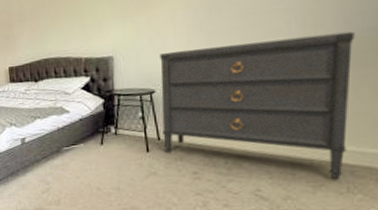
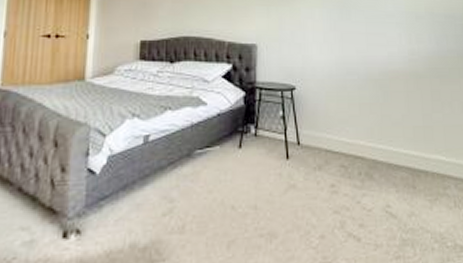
dresser: present [160,31,355,180] -> none [300,47,450,193]

